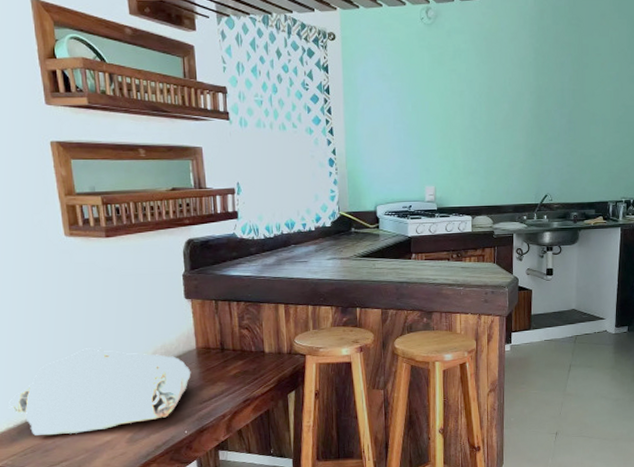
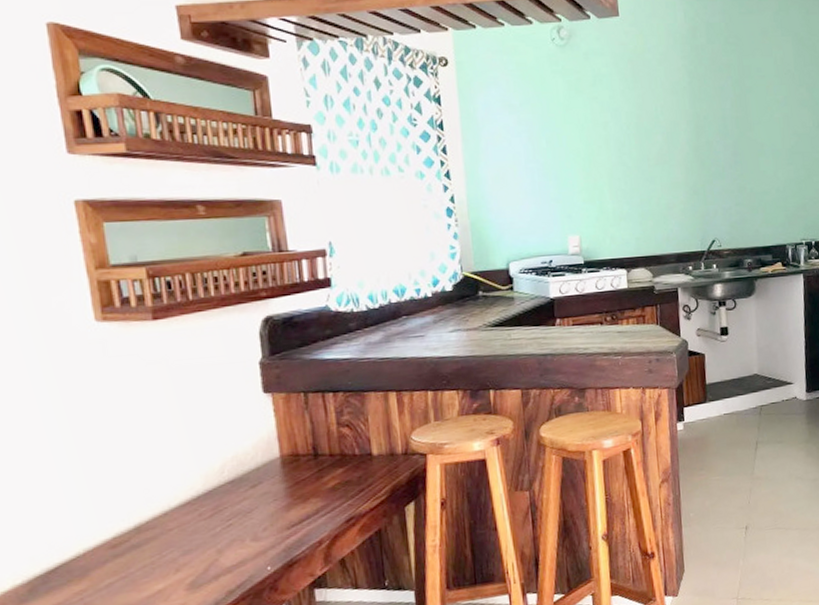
bag: present [8,348,191,435] -> none [14,465,274,592]

